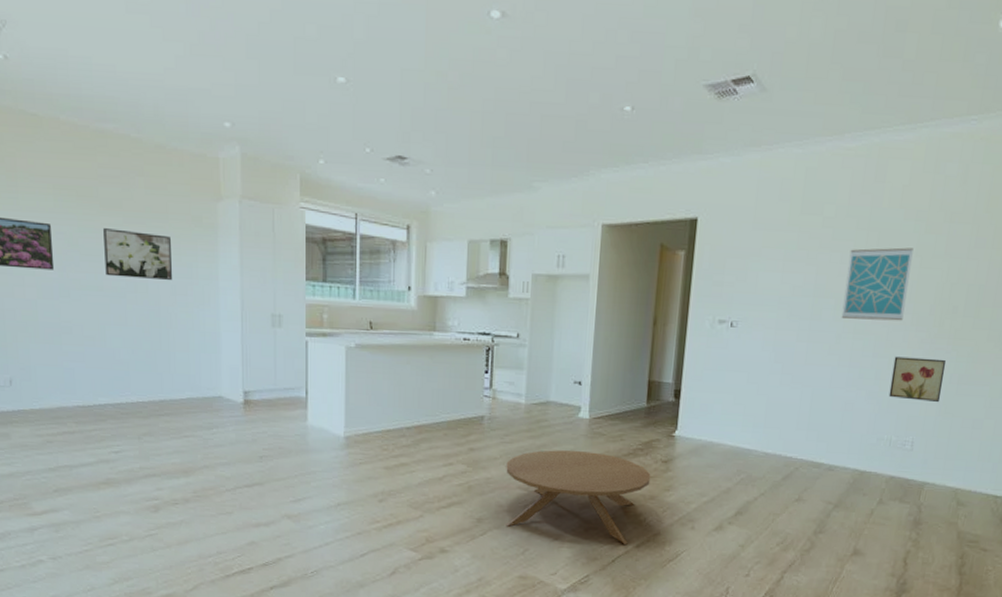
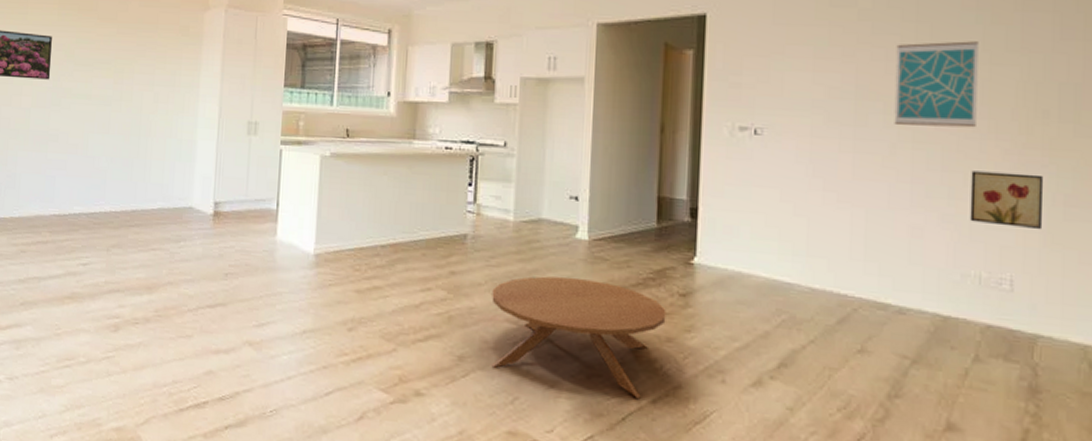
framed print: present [103,228,173,280] -> none [95,39,158,88]

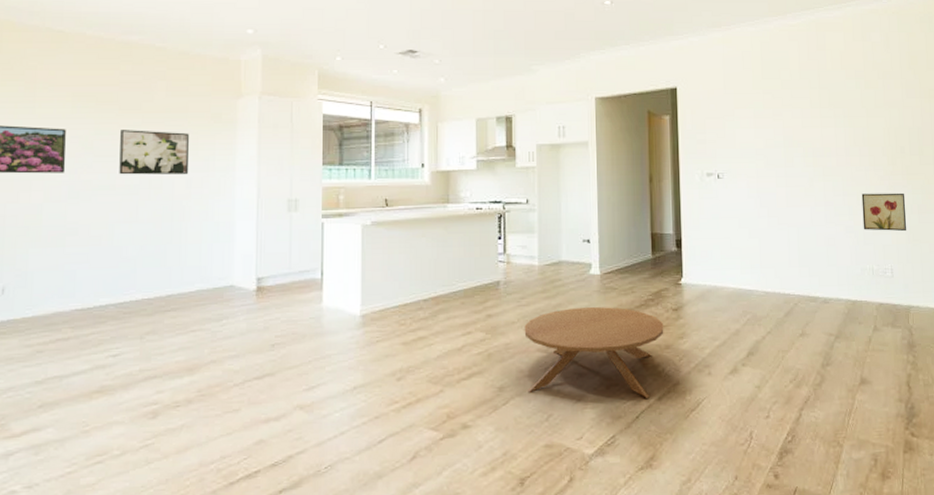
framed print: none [95,39,158,88] -> present [119,130,189,175]
wall art: present [894,41,979,128] -> none [808,101,862,164]

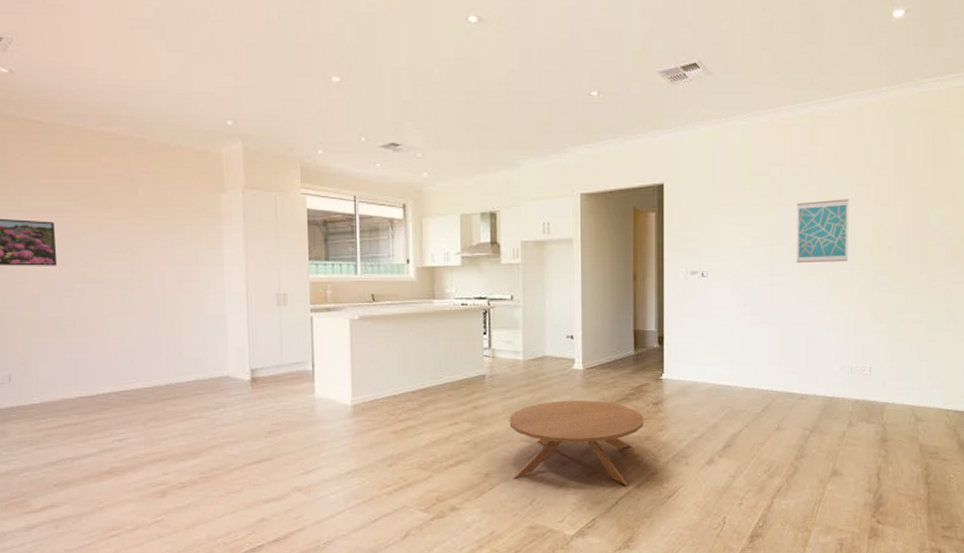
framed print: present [119,130,189,175] -> none [108,223,178,268]
wall art: none [808,101,862,164] -> present [796,199,849,262]
wall art: present [861,192,907,232] -> none [845,292,889,331]

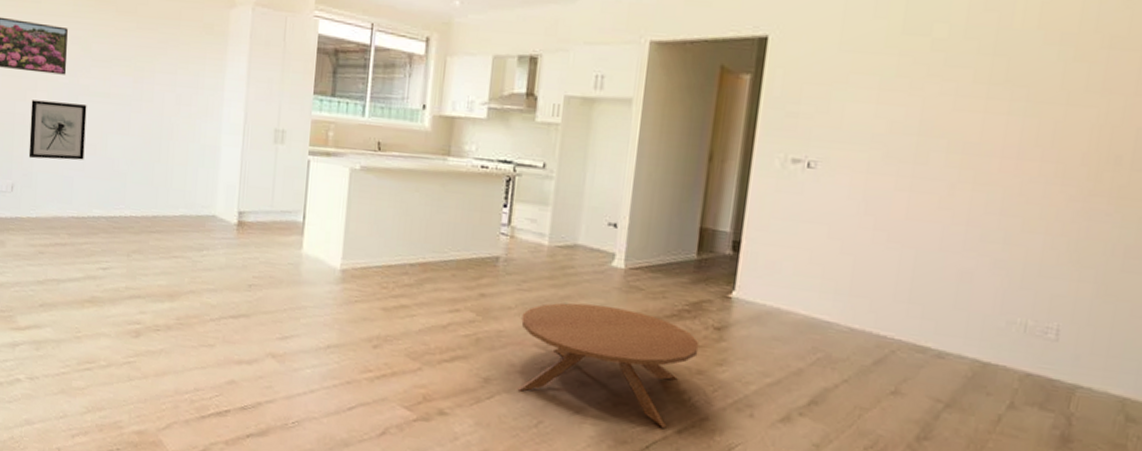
wall art: none [21,292,87,348] -> present [28,100,87,160]
wall art: present [796,199,849,262] -> none [956,78,1057,172]

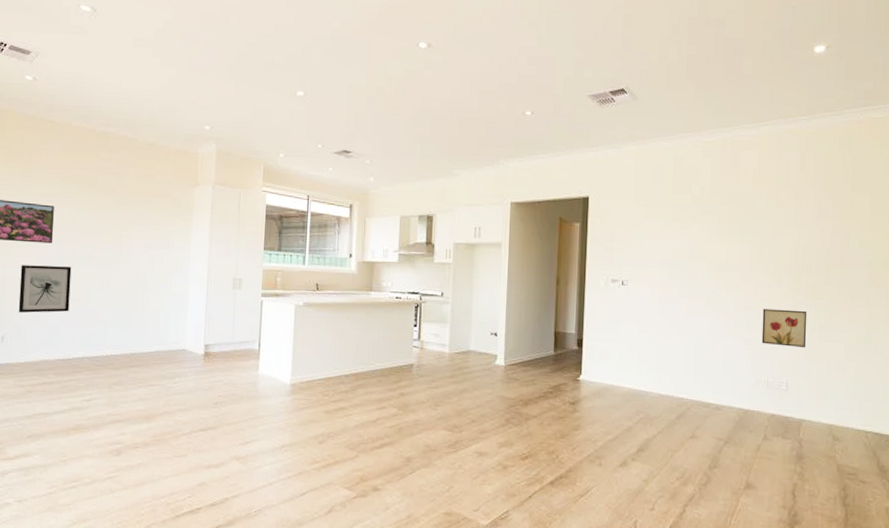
coffee table: present [517,302,700,428] -> none [432,394,561,481]
wall art: none [1023,216,1107,281] -> present [761,308,807,348]

